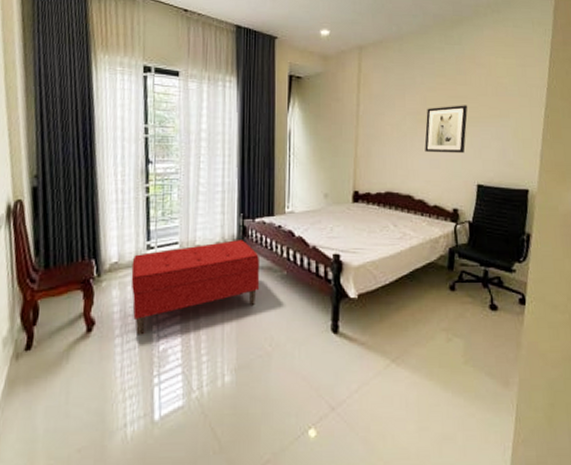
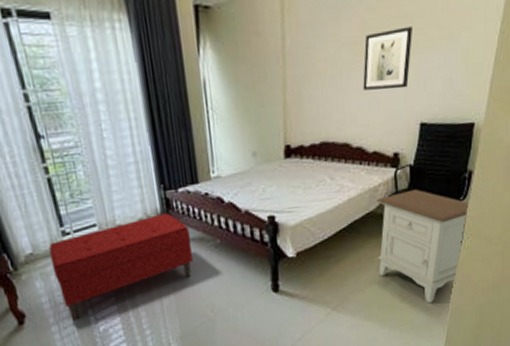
nightstand: none [438,245,531,370] -> present [377,189,470,304]

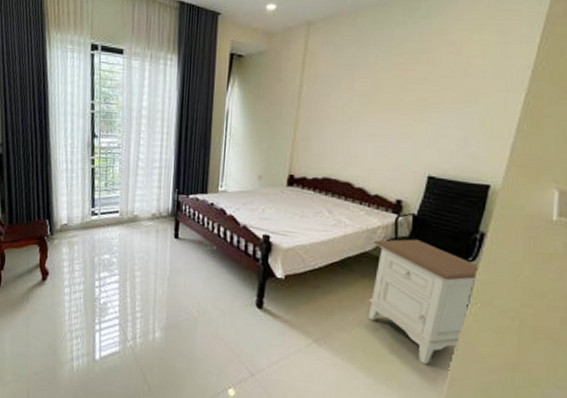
bench: present [48,213,193,321] -> none [78,213,192,288]
wall art: present [363,26,412,90] -> none [371,88,427,142]

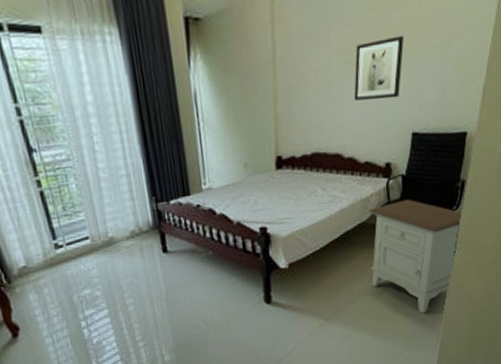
wall art: none [371,88,427,142] -> present [354,36,404,101]

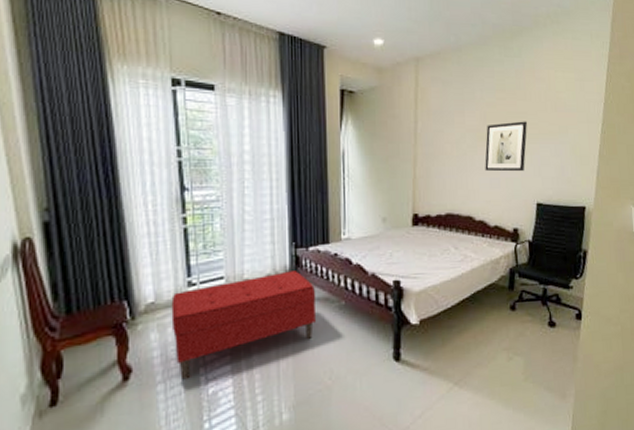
bench: none [42,225,185,333] -> present [171,271,317,380]
nightstand: present [369,199,463,314] -> none [498,264,587,384]

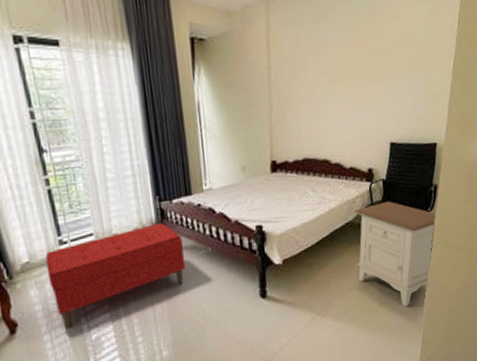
wall art: present [485,121,527,172] -> none [339,60,381,114]
nightstand: none [498,264,587,384] -> present [355,201,437,307]

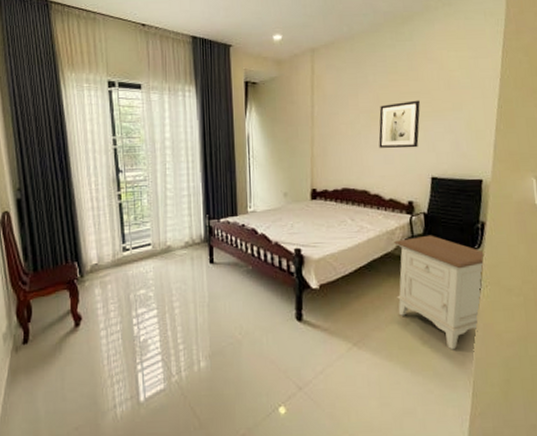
bench: present [45,223,186,329] -> none [110,239,228,328]
wall art: none [339,60,381,114] -> present [378,100,420,149]

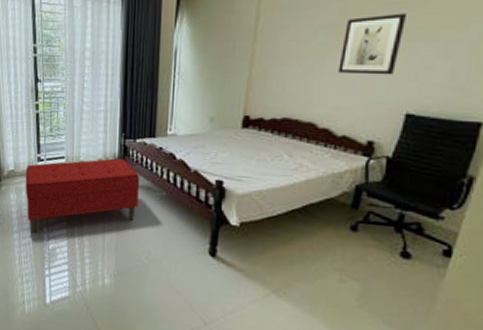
bench: none [110,239,228,328] -> present [25,158,140,234]
nightstand: present [394,235,485,350] -> none [332,184,468,320]

